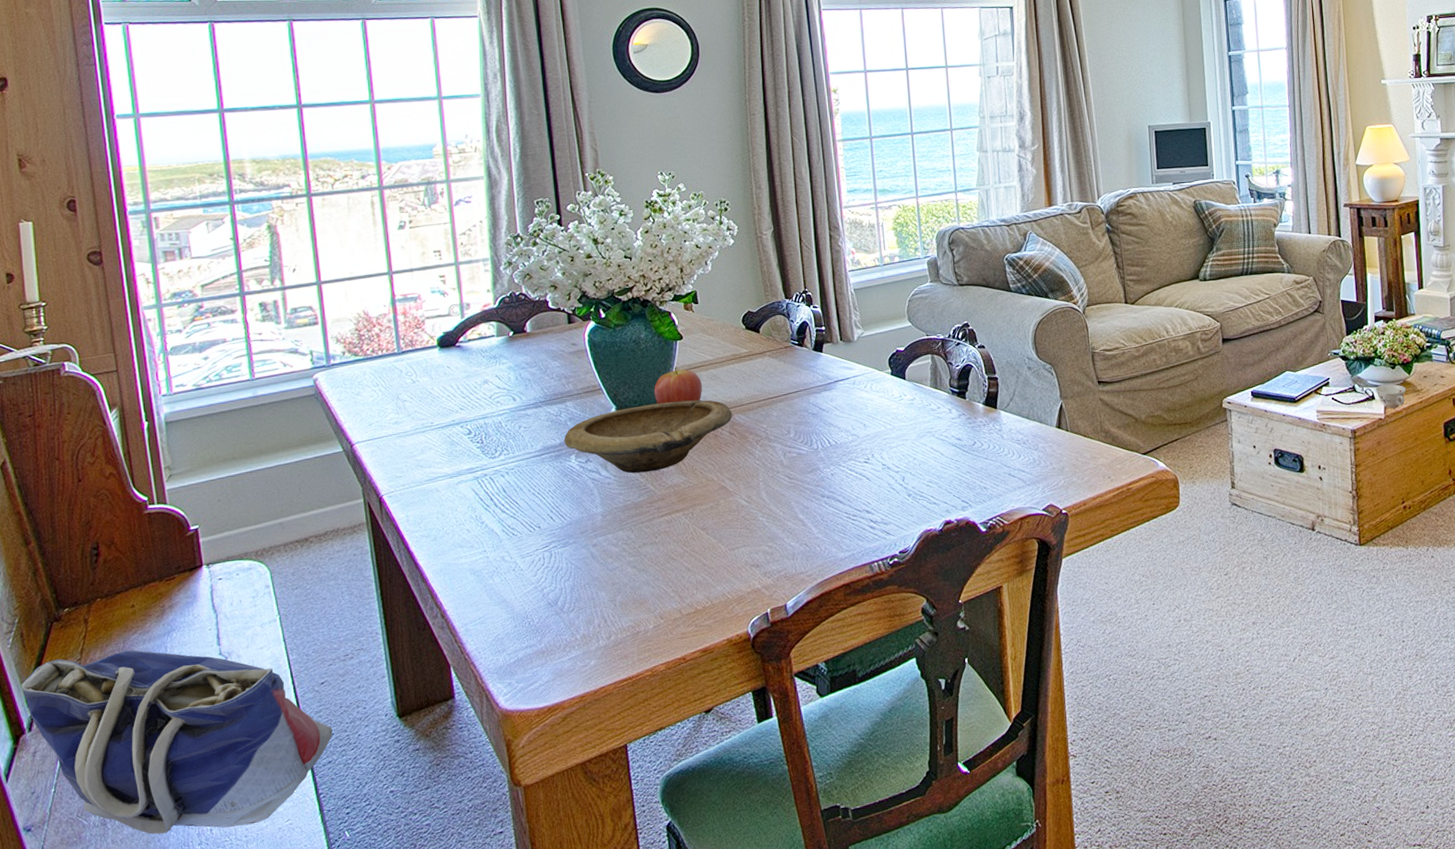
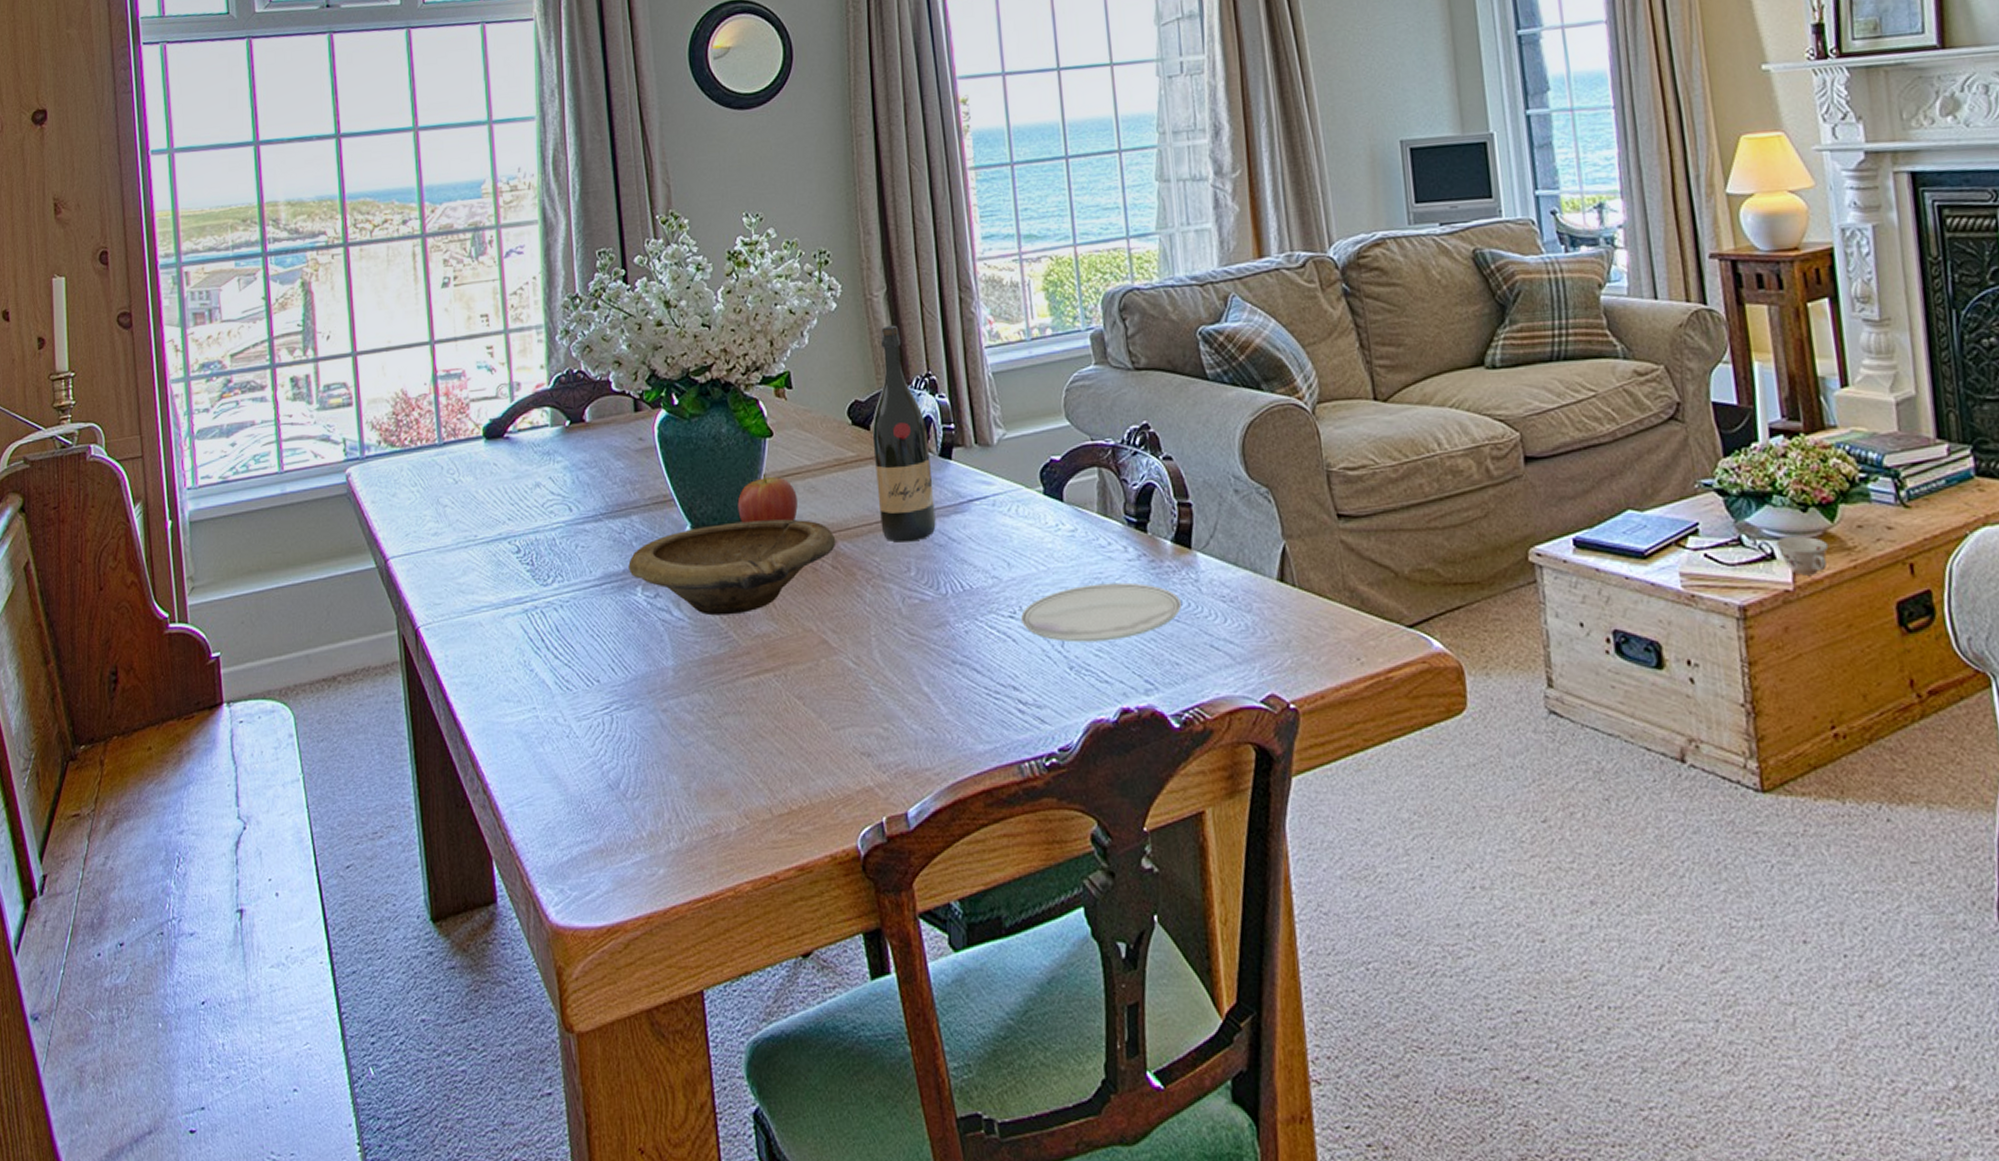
tote bag: present [21,650,333,835] -> none [34,803,358,1045]
wine bottle: none [761,255,810,414] -> present [872,325,936,543]
plate: none [873,434,989,478] -> present [1021,582,1181,643]

